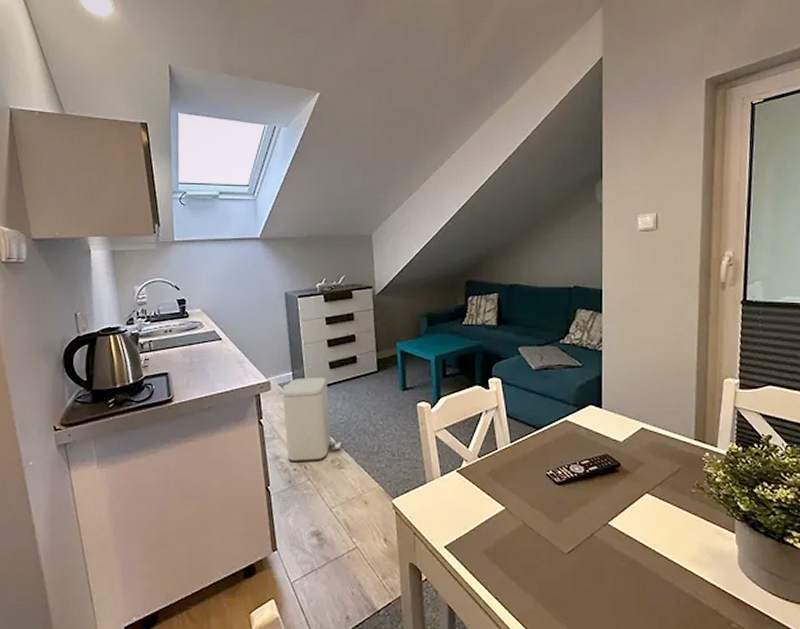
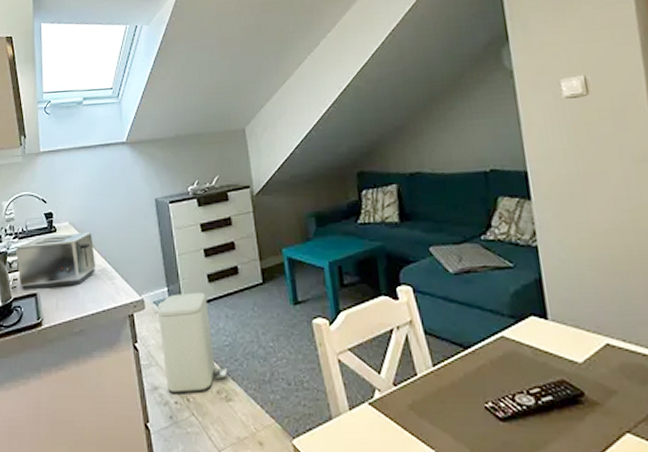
toaster: none [148,319,227,370] -> present [16,232,96,290]

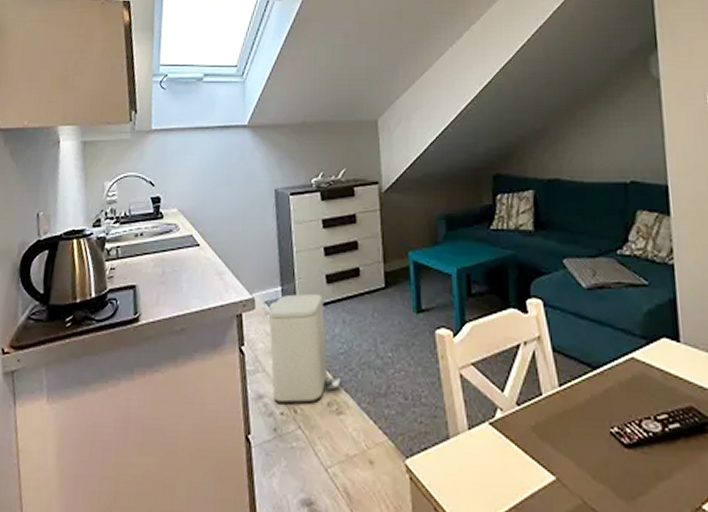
toaster: present [16,232,96,290] -> none [116,221,205,281]

